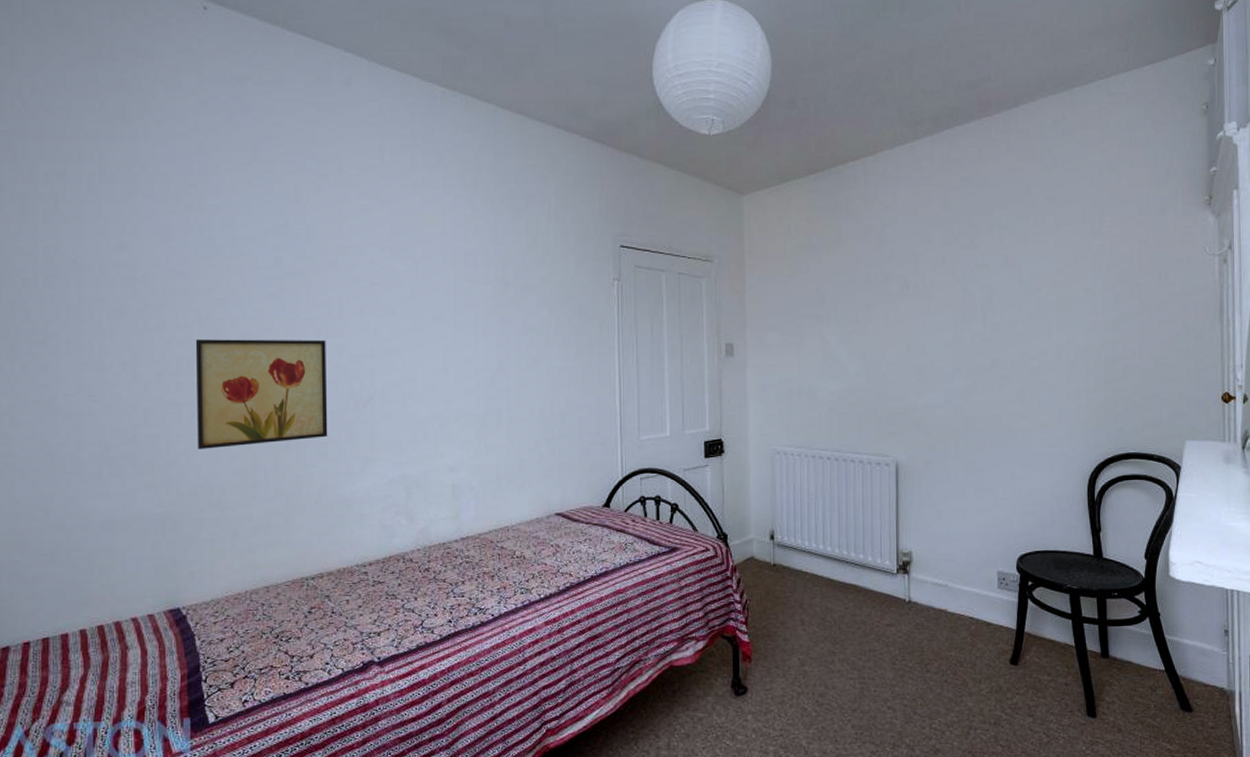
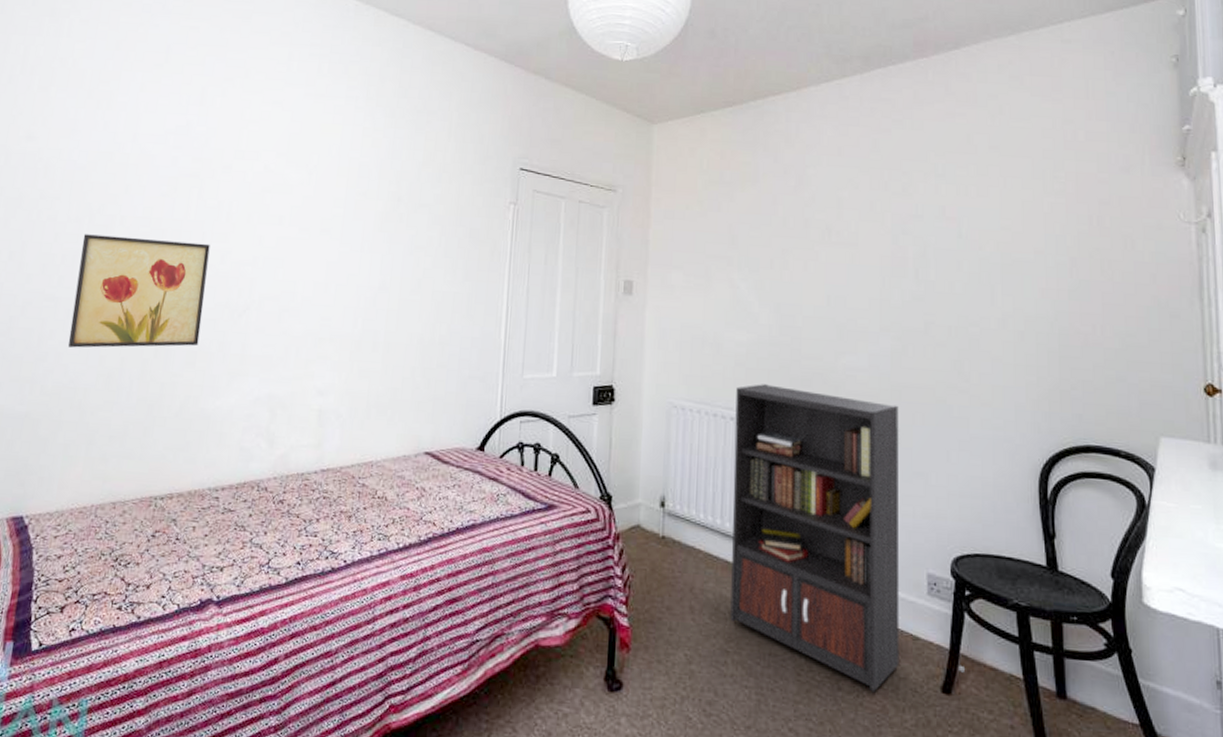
bookcase: none [831,426,1028,671] -> present [730,384,964,692]

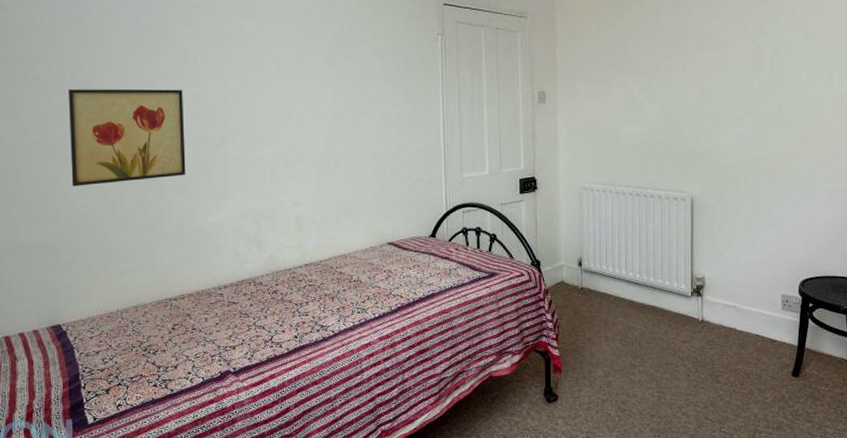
bookcase: present [730,384,964,692] -> none [633,165,808,382]

